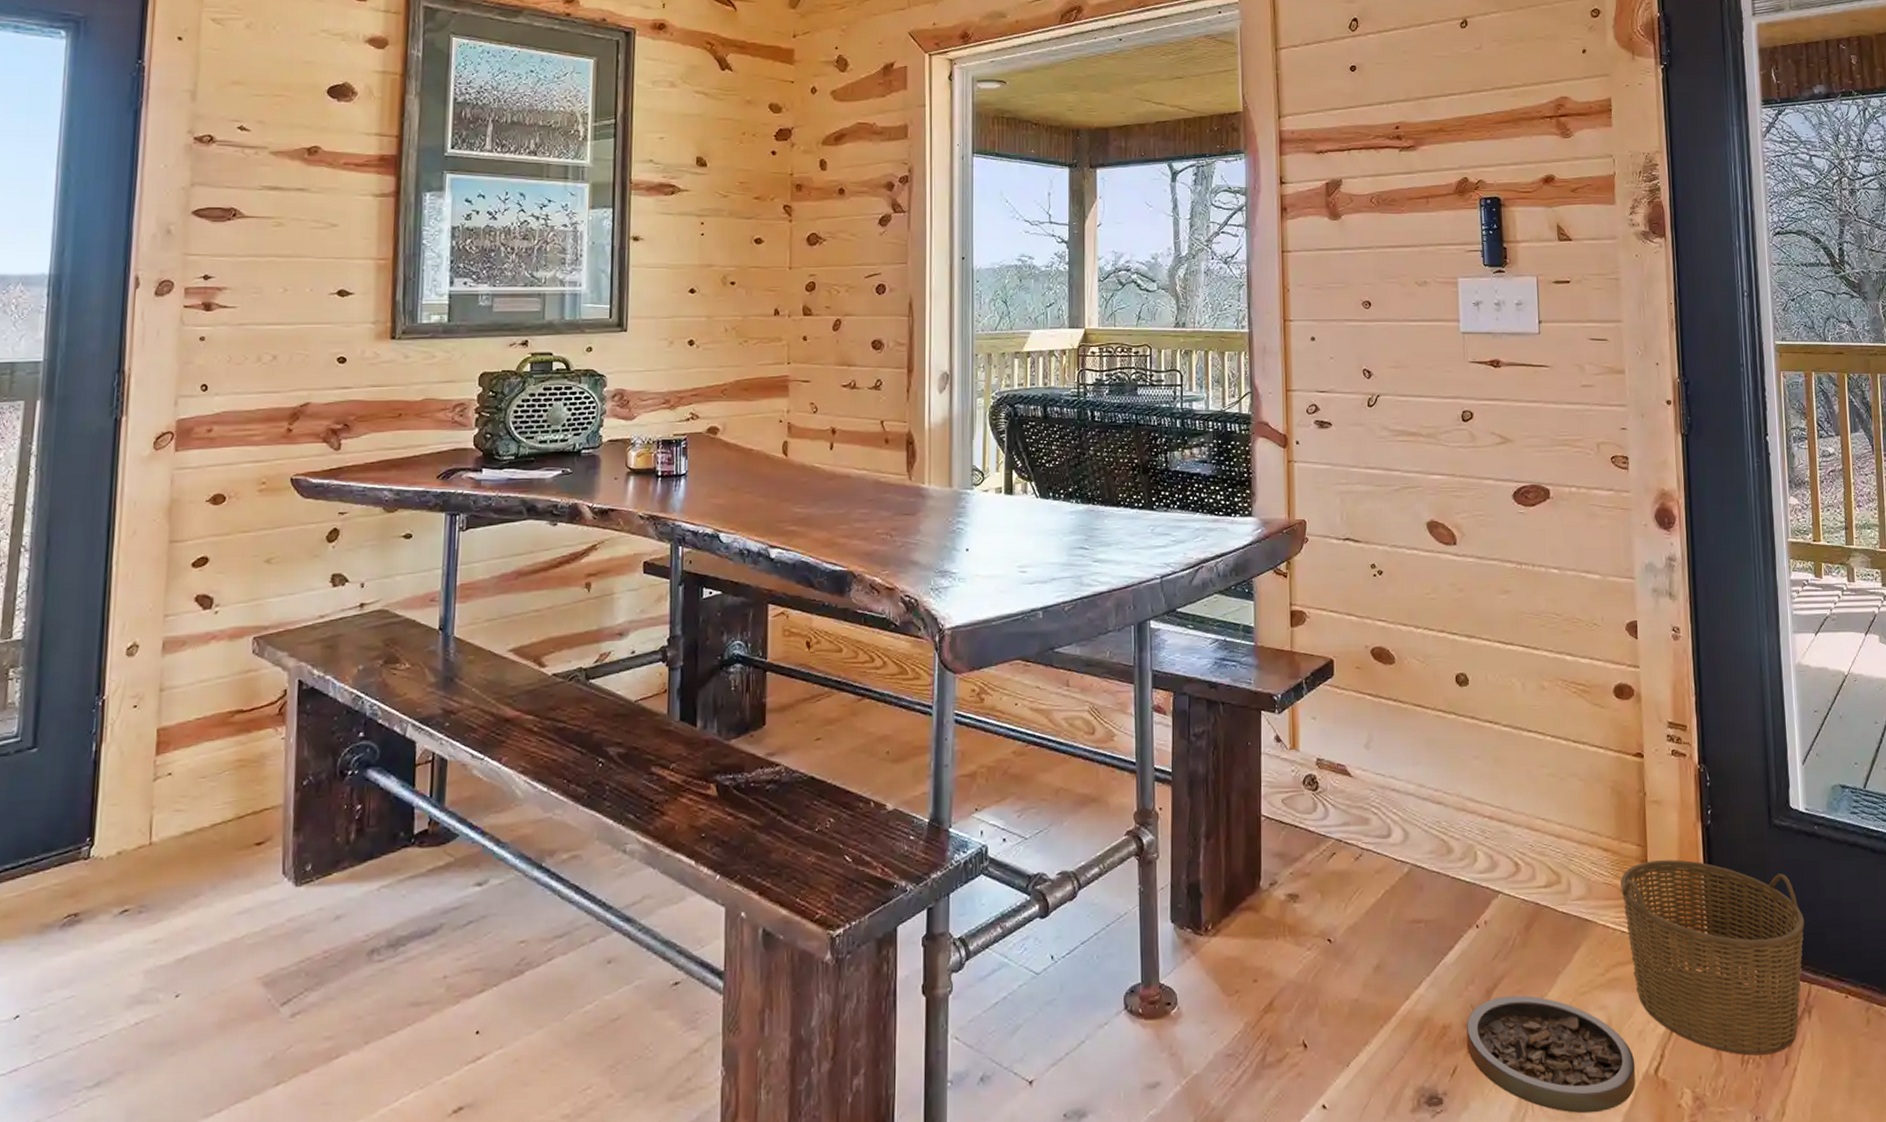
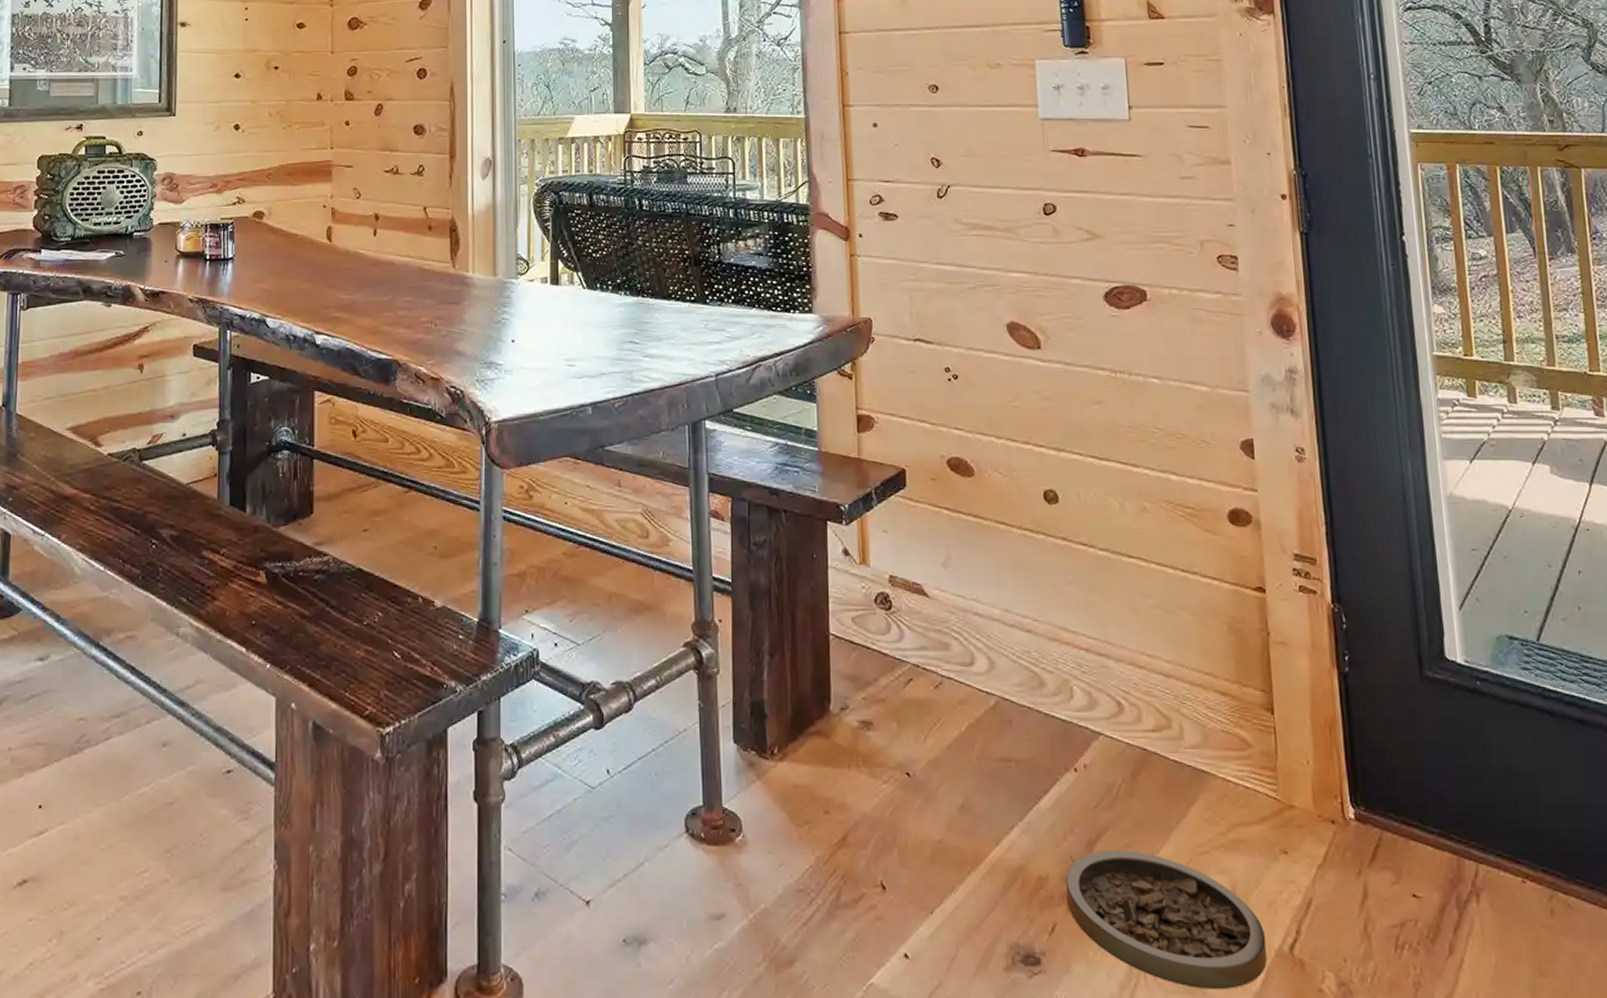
basket: present [1620,860,1805,1056] -> none [1242,709,1469,941]

